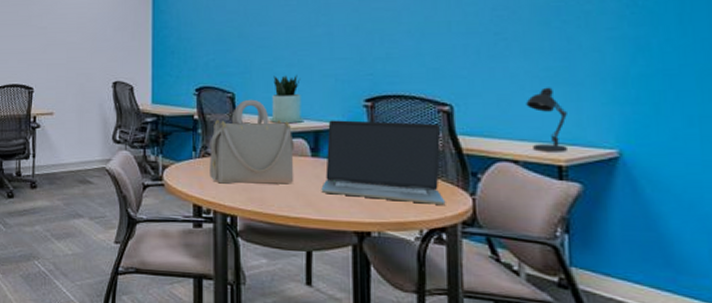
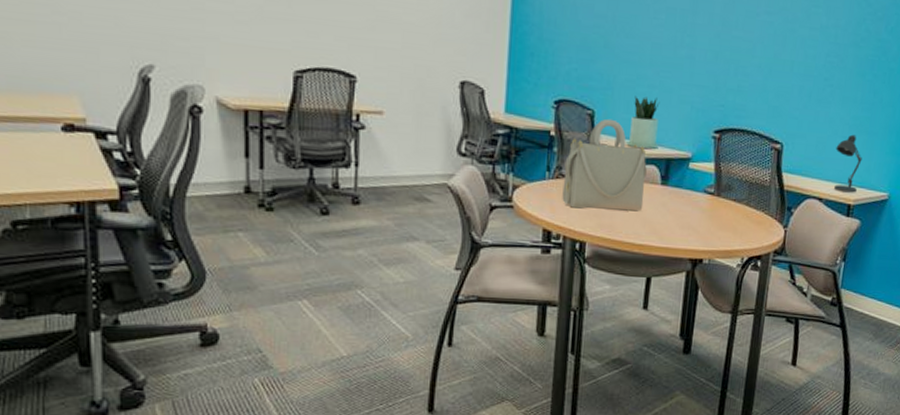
laptop: present [321,120,446,205] -> none [666,148,772,235]

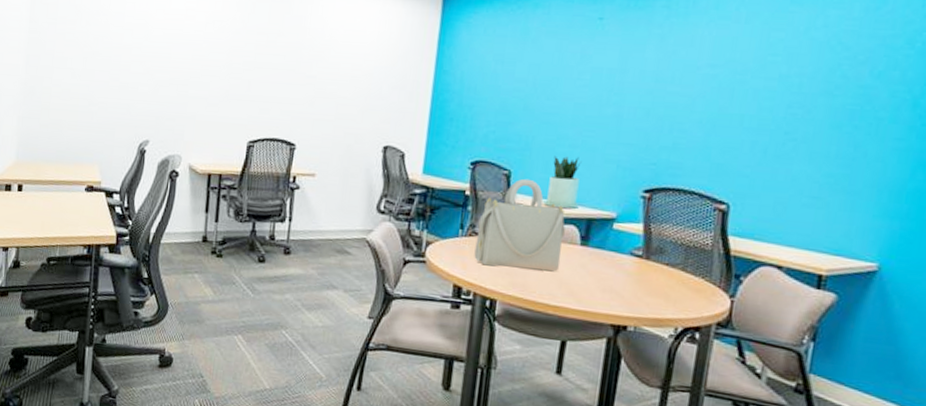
desk lamp: present [834,134,862,193] -> none [799,194,839,262]

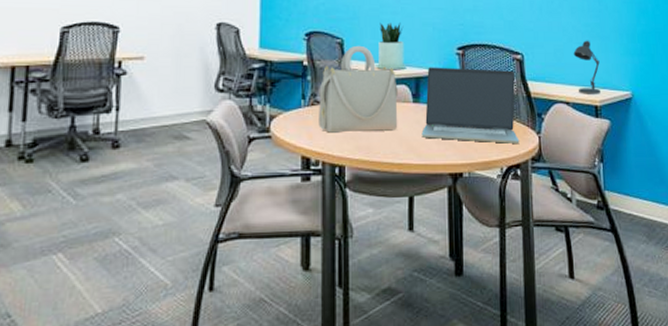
laptop: none [585,208,715,305] -> present [421,67,520,144]
desk lamp: none [799,194,839,262] -> present [573,40,601,94]

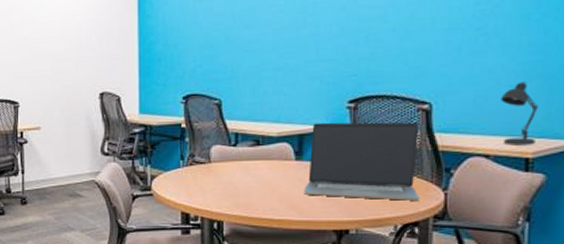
handbag: present [318,45,398,133] -> none [197,105,279,191]
planter: present [376,22,407,70] -> none [255,79,289,129]

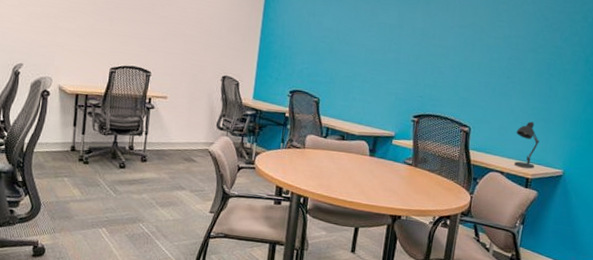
laptop: present [304,122,420,201] -> none [372,129,461,200]

